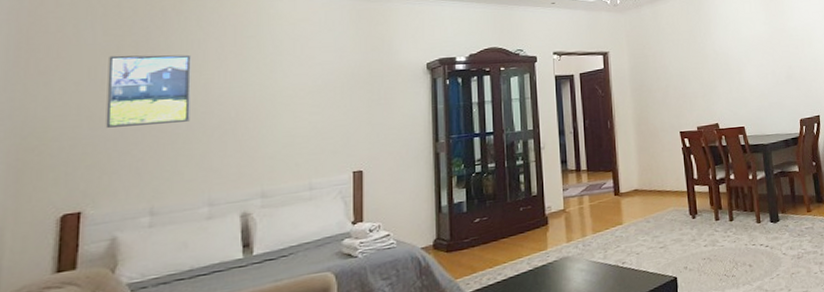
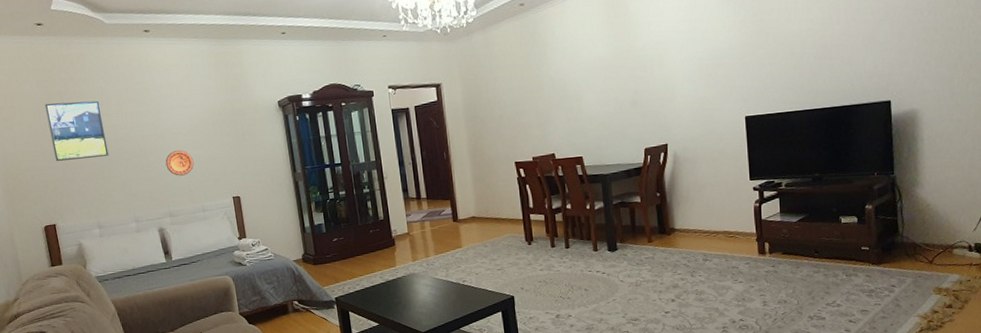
decorative plate: none [268,116,308,147] -> present [165,150,194,176]

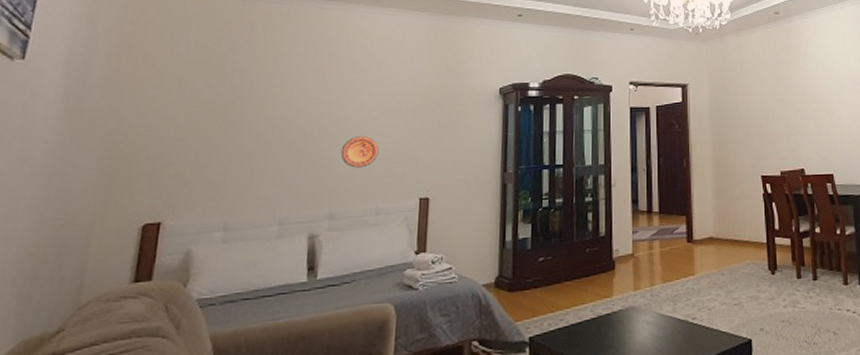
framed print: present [45,100,109,161] -> none [190,67,274,139]

